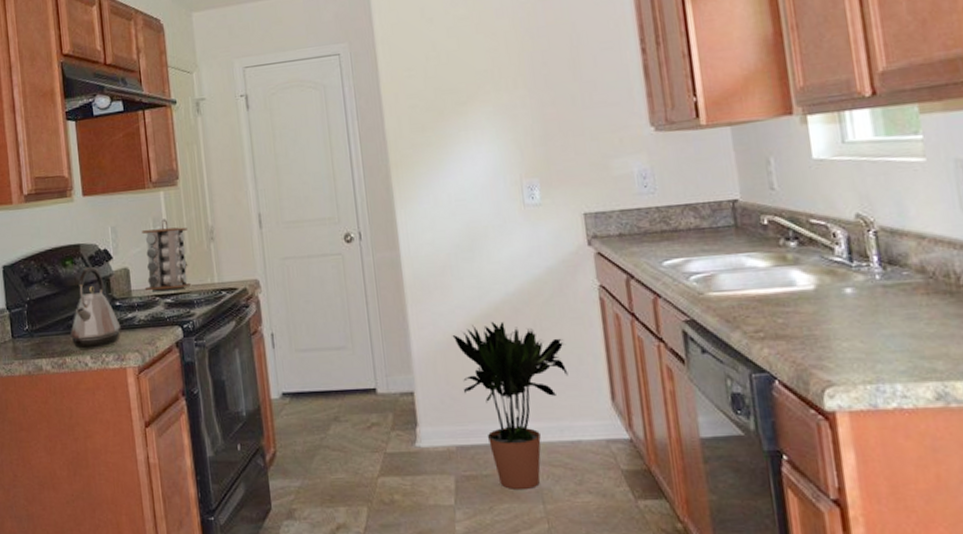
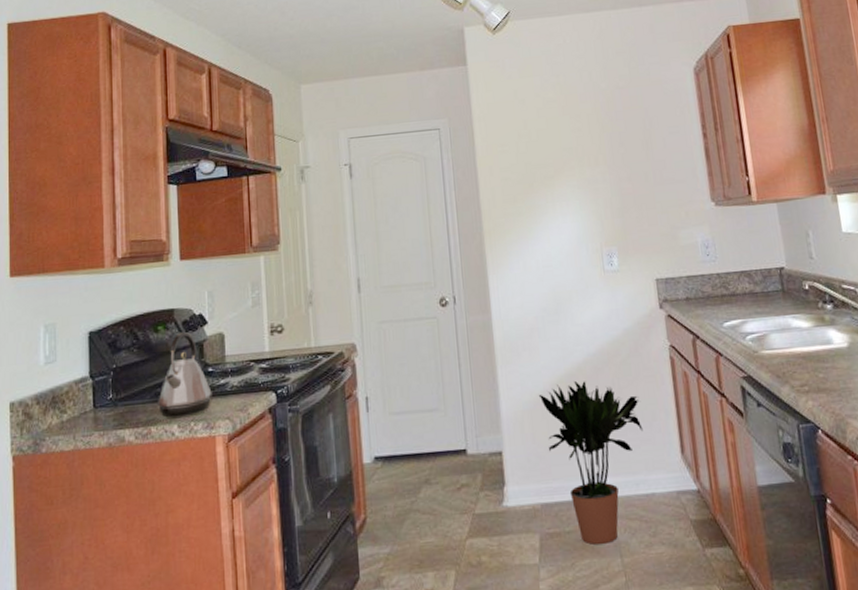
spice rack: present [142,219,192,292] -> none [239,283,288,357]

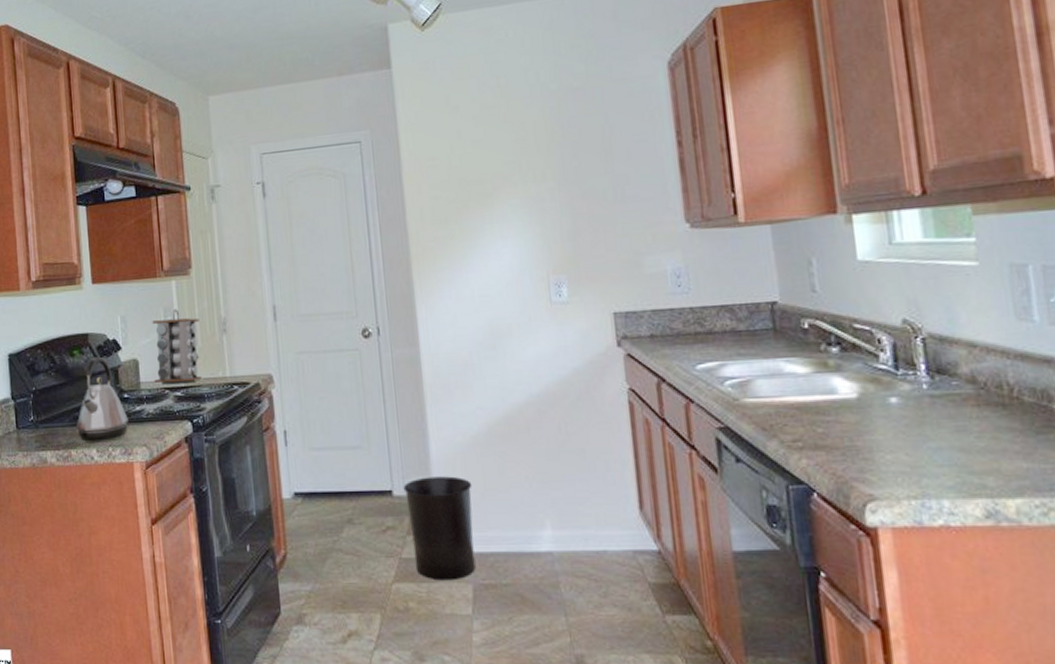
spice rack: none [239,283,288,357] -> present [152,309,203,385]
waste bin: none [476,432,542,533] -> present [403,476,476,581]
potted plant: present [538,381,643,545] -> none [472,424,594,600]

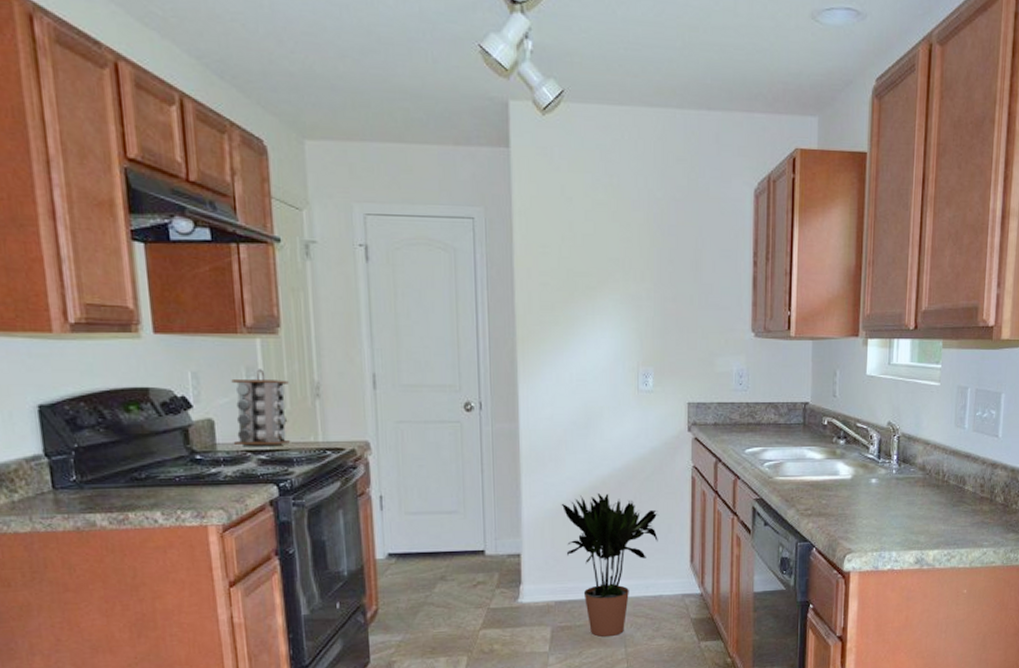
kettle: present [75,357,129,443] -> none [133,415,202,506]
waste bin: present [403,476,476,581] -> none [495,537,557,626]
potted plant: none [472,424,594,600] -> present [561,493,659,637]

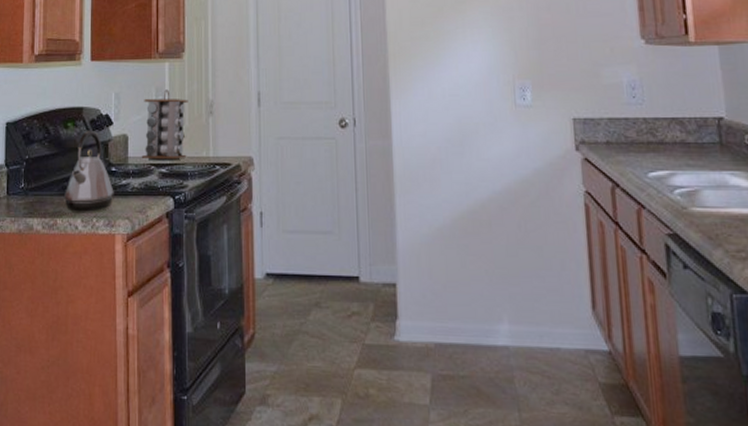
kettle: none [133,415,202,506] -> present [63,131,114,213]
potted plant: present [561,493,659,637] -> none [437,219,550,395]

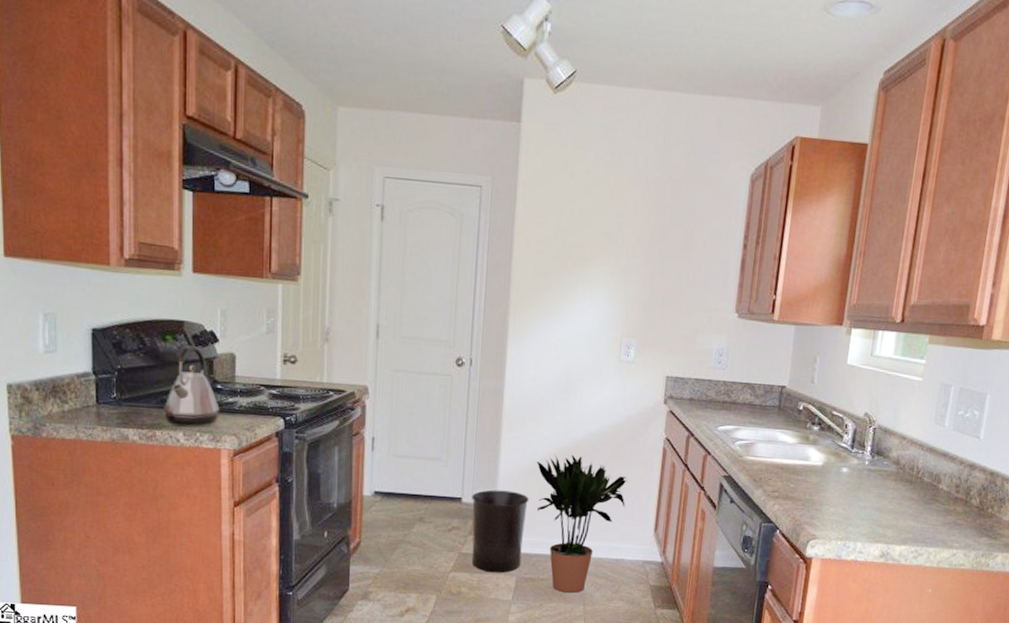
spice rack: present [141,89,188,161] -> none [250,312,303,384]
waste bin: none [370,265,435,369] -> present [471,489,529,573]
potted plant: none [437,219,550,395] -> present [536,455,629,593]

